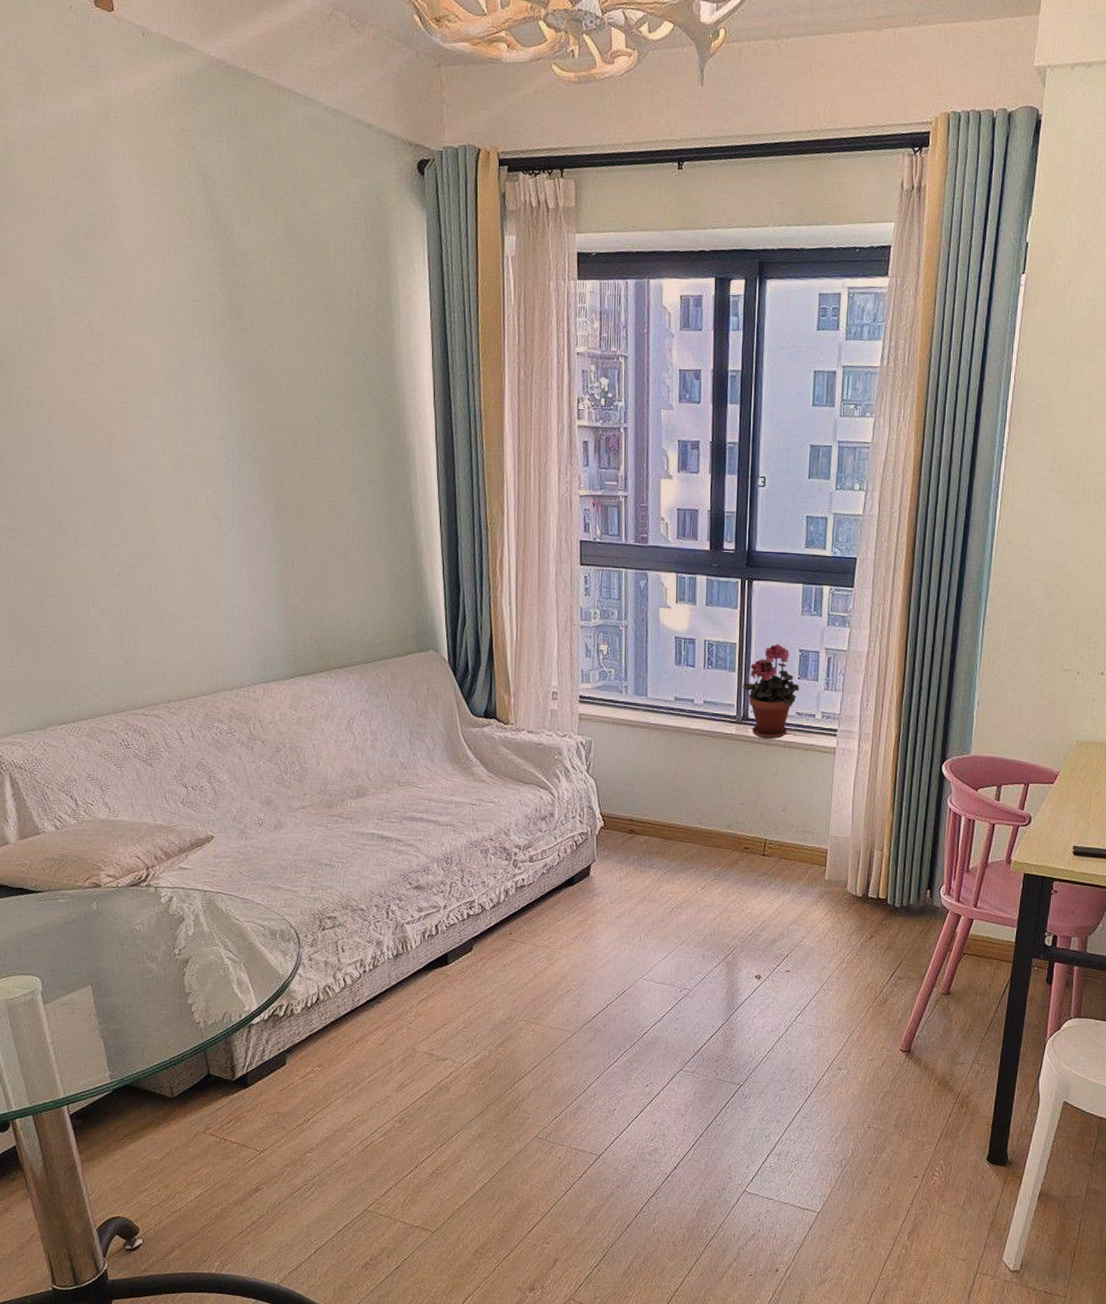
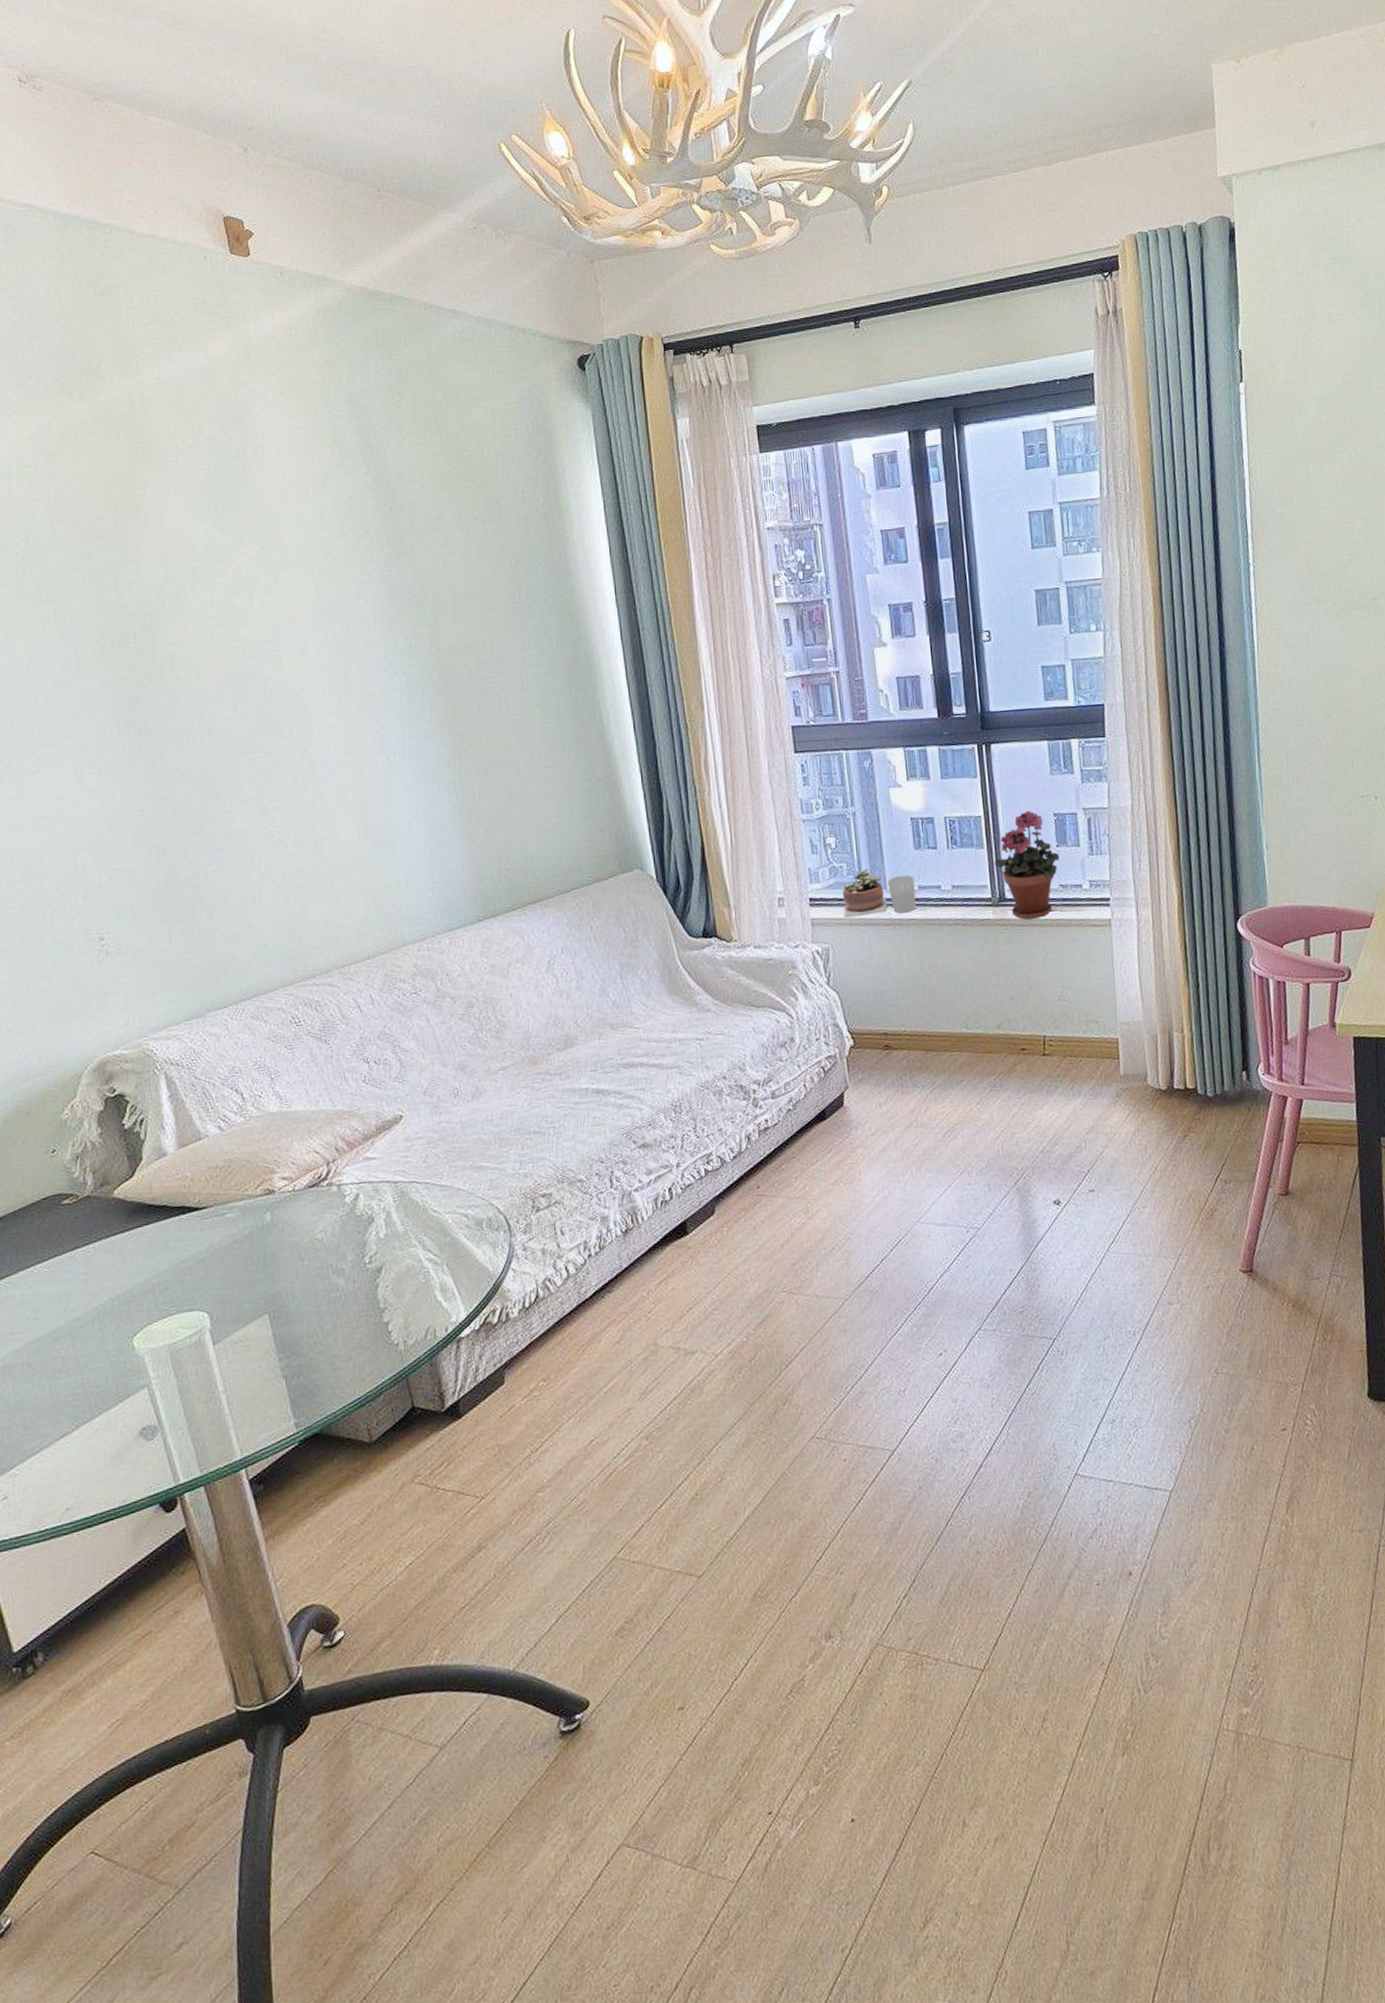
succulent plant: none [608,676,646,718] -> present [842,869,888,918]
candle holder: none [648,686,672,720] -> present [887,874,917,914]

